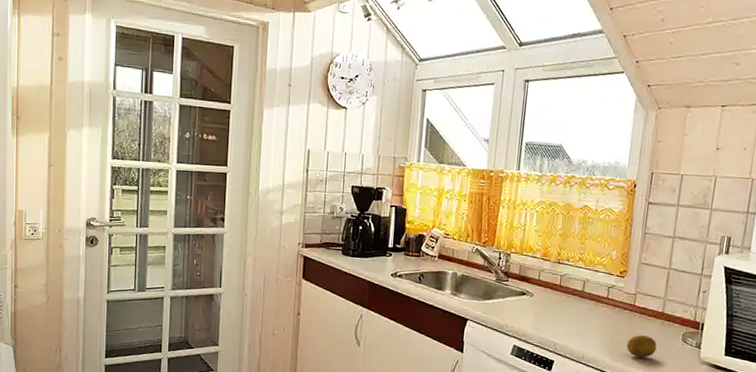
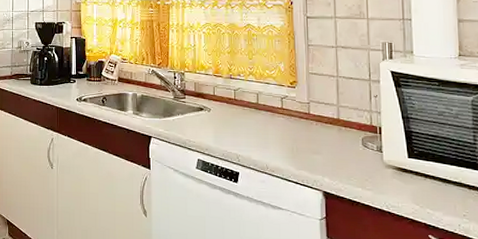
fruit: present [626,334,657,358] -> none [308,141,338,165]

